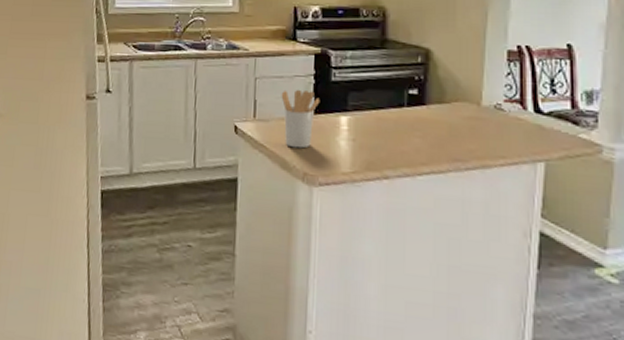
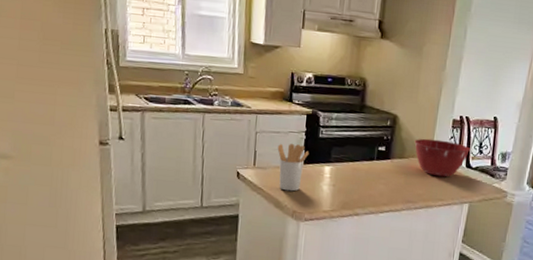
mixing bowl: none [457,76,537,127] -> present [414,138,470,177]

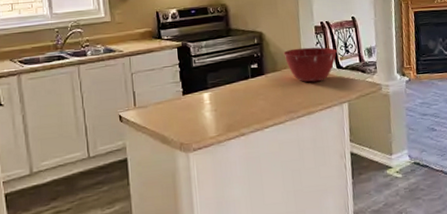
utensil holder: present [277,143,309,192] -> none [154,77,186,125]

